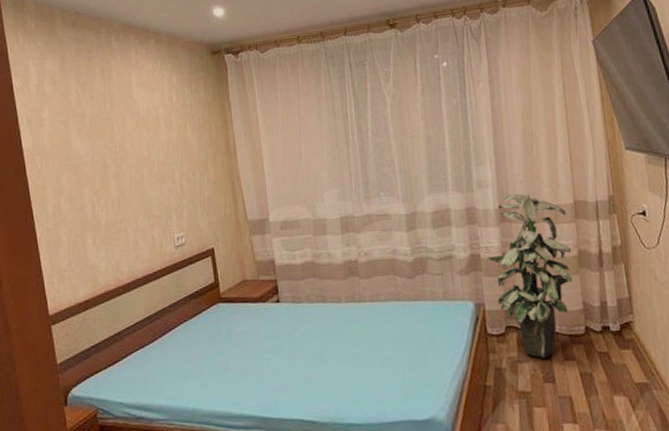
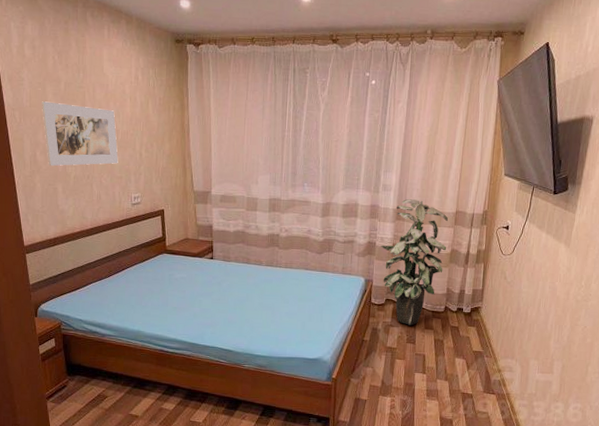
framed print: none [64,139,156,215] -> present [41,101,118,167]

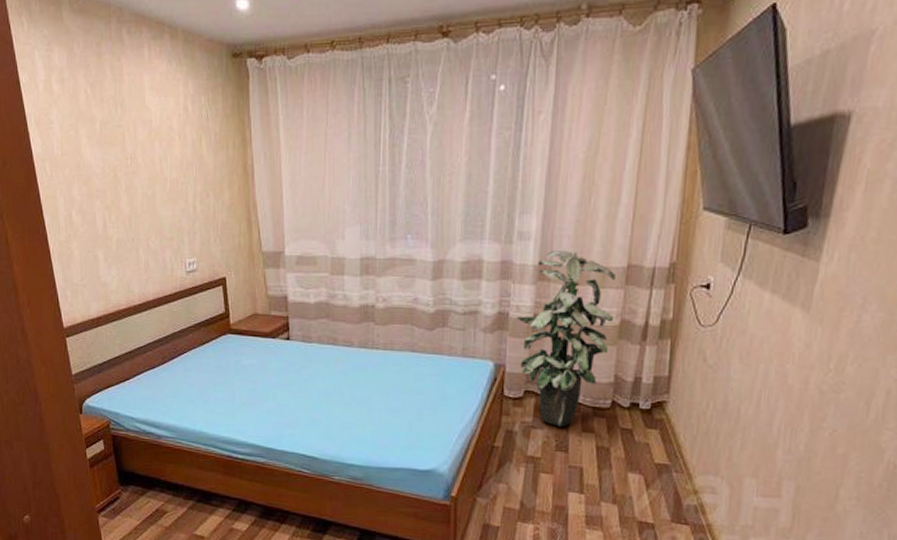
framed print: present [41,101,118,167] -> none [74,147,168,229]

